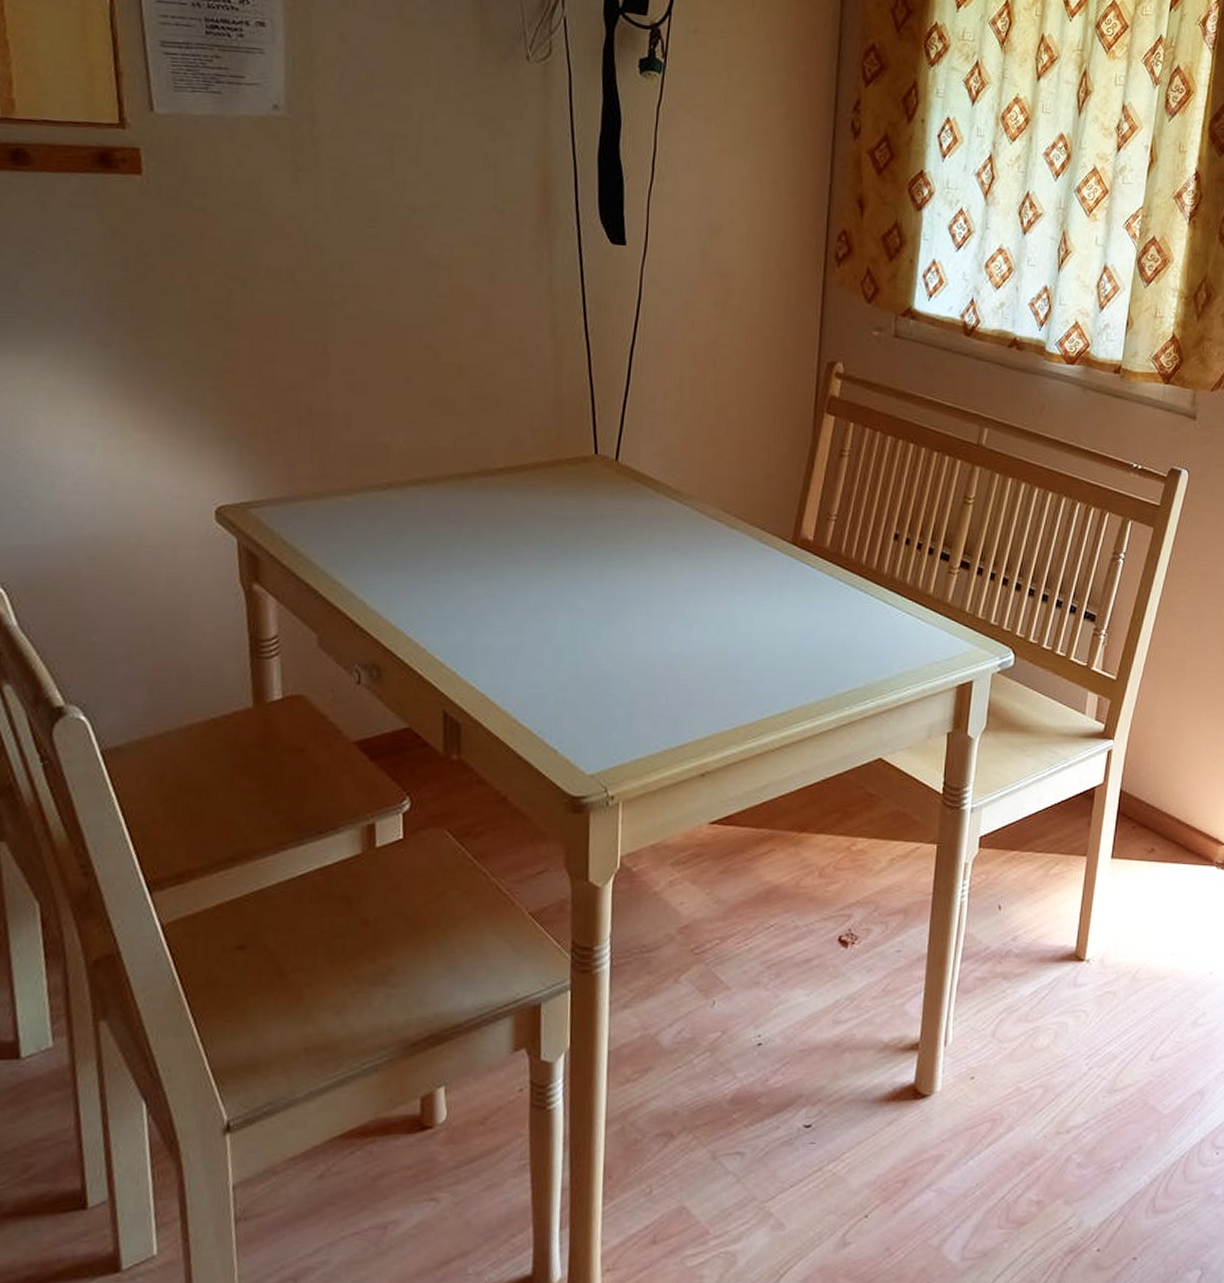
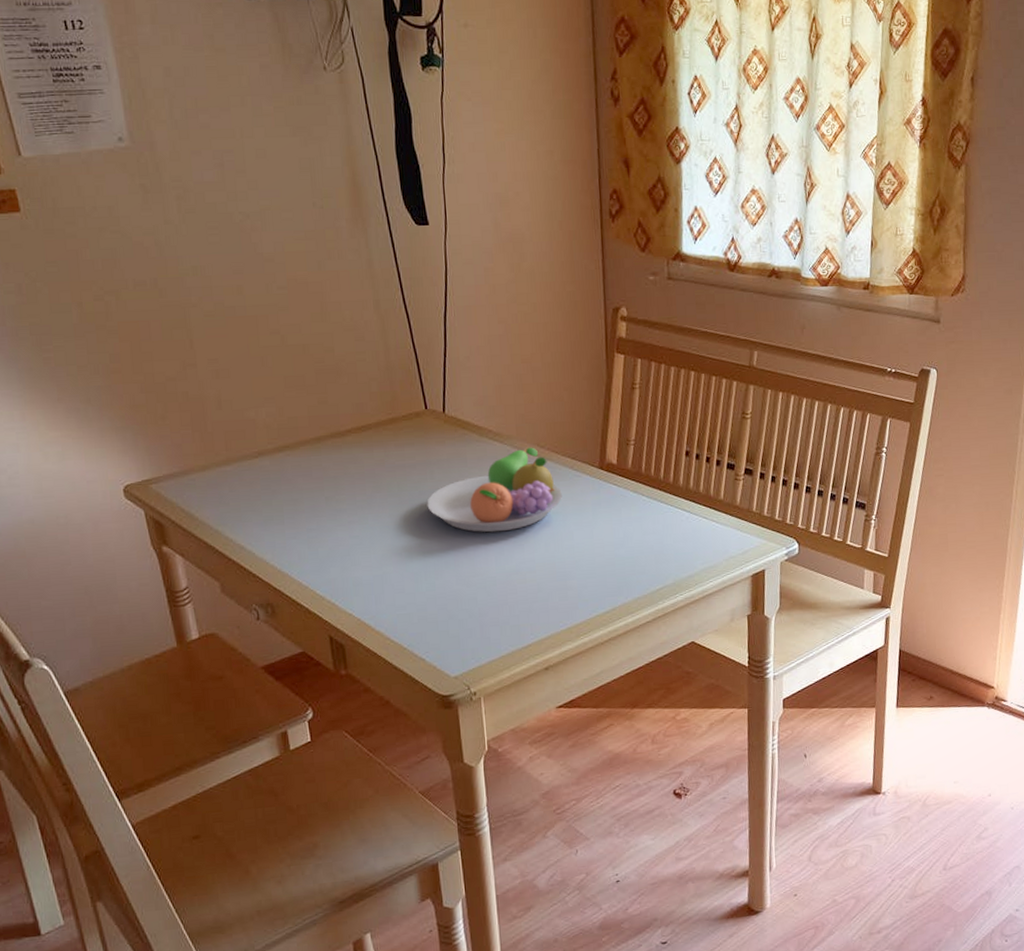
fruit bowl: none [583,511,745,607] -> present [427,447,562,533]

